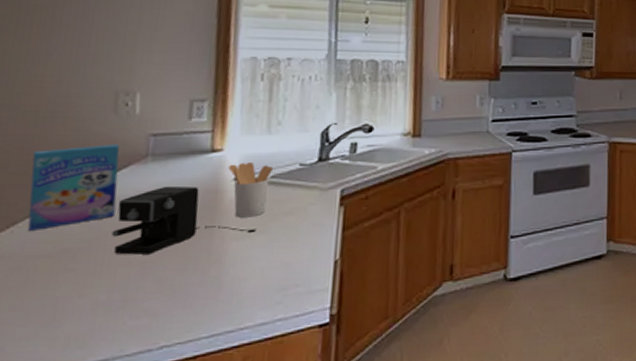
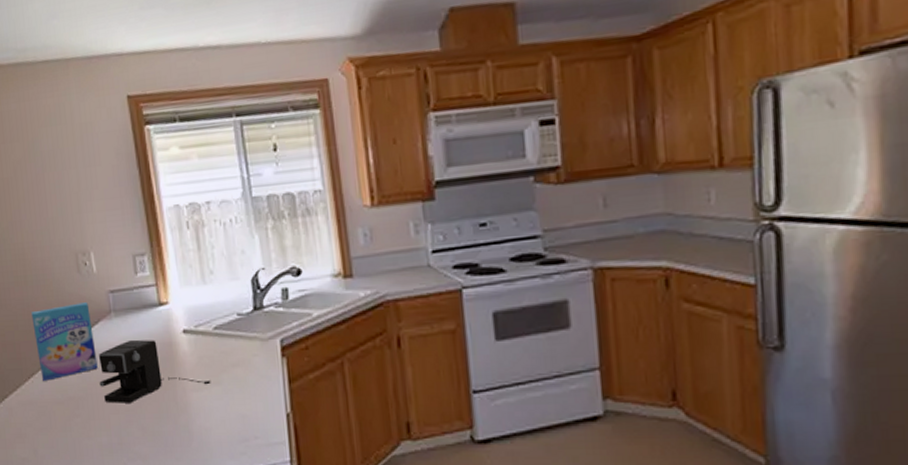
utensil holder: present [228,162,274,218] -> none [176,314,215,370]

